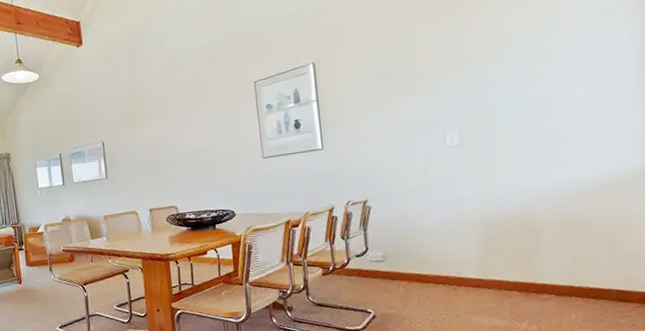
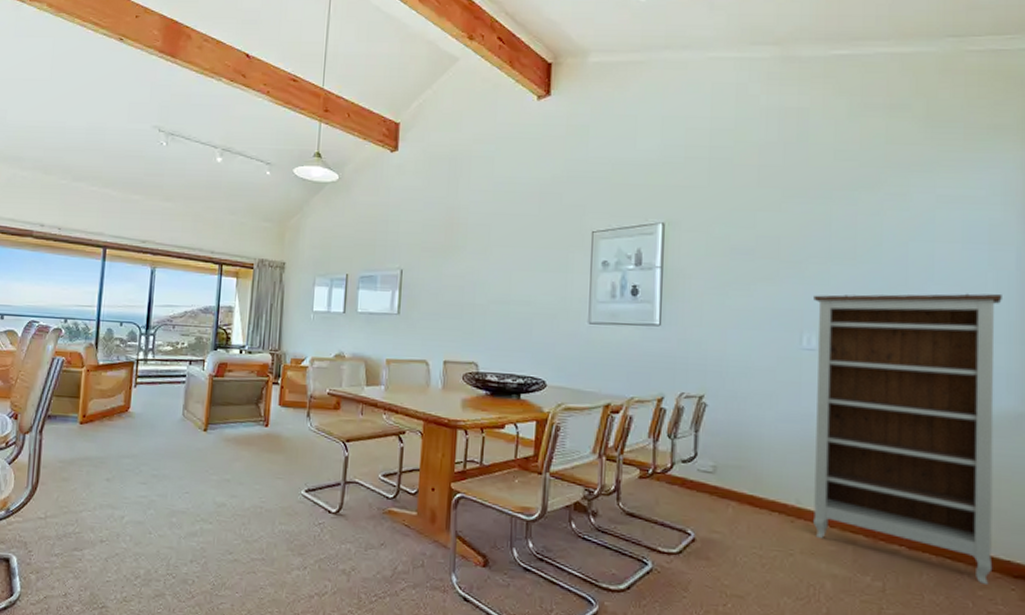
bookshelf: none [452,69,633,315] -> present [813,293,1002,586]

